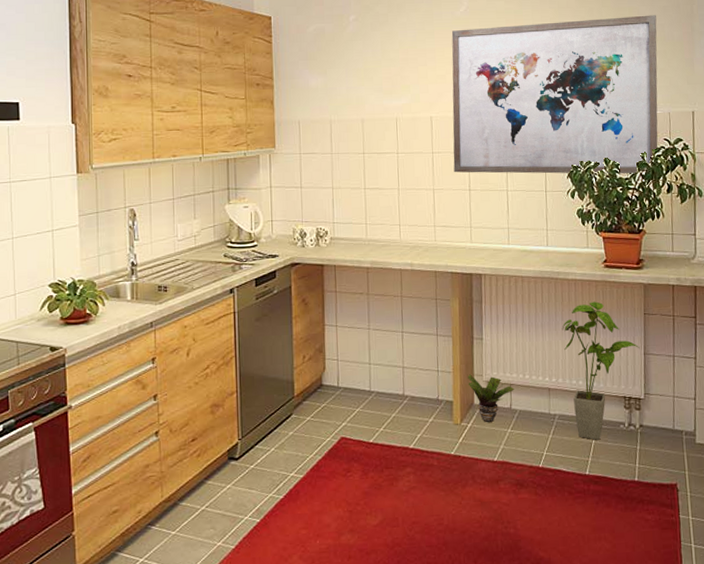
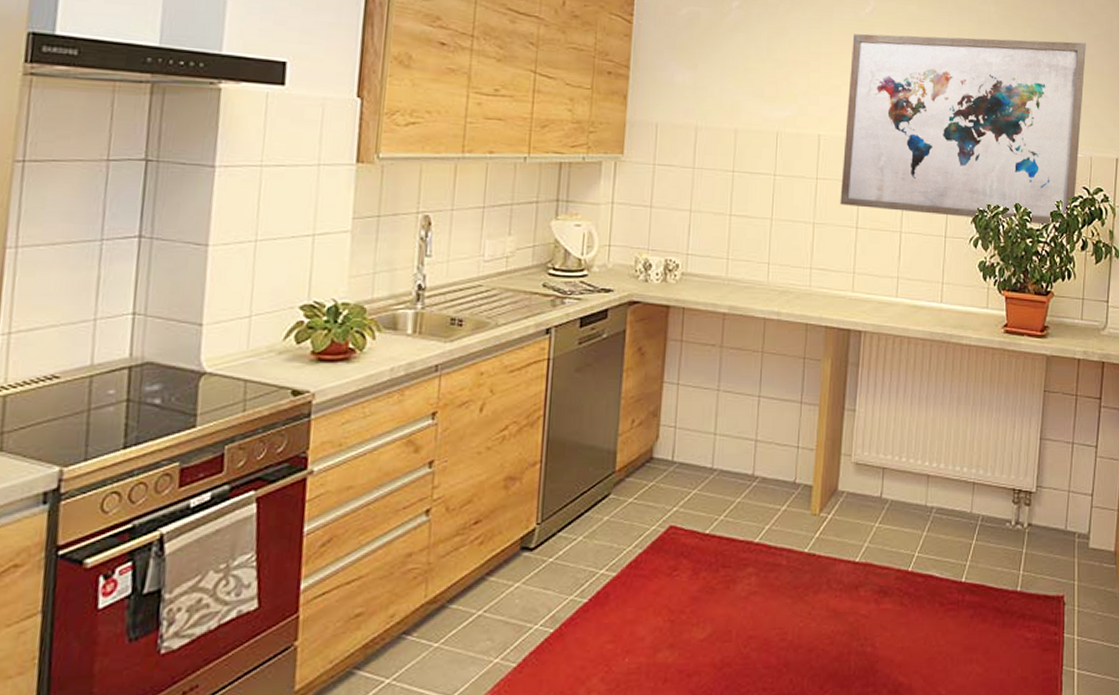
potted plant: present [467,374,515,422] -> none [832,453,888,513]
house plant: present [562,301,640,440] -> none [949,373,1036,540]

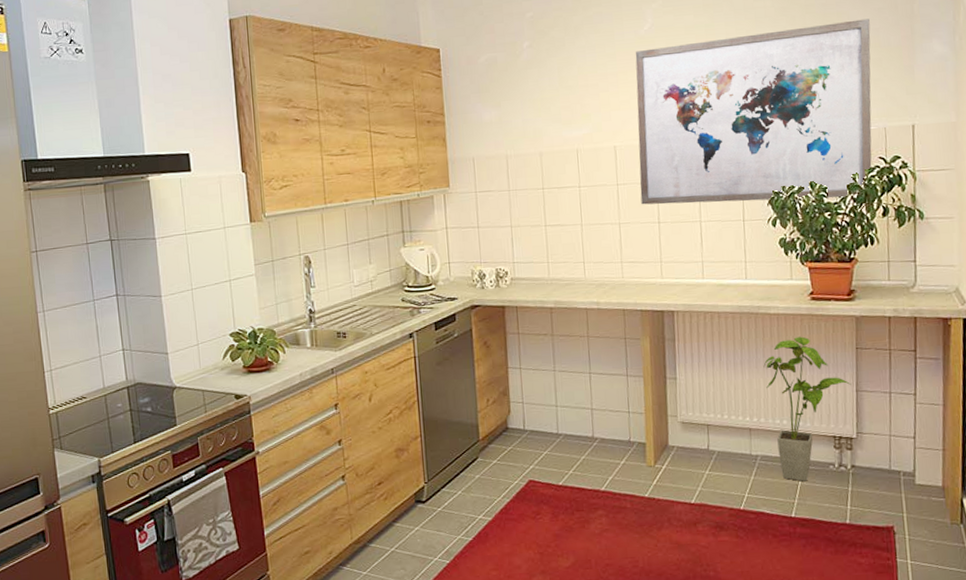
house plant: none [949,373,1036,540] -> present [763,336,852,482]

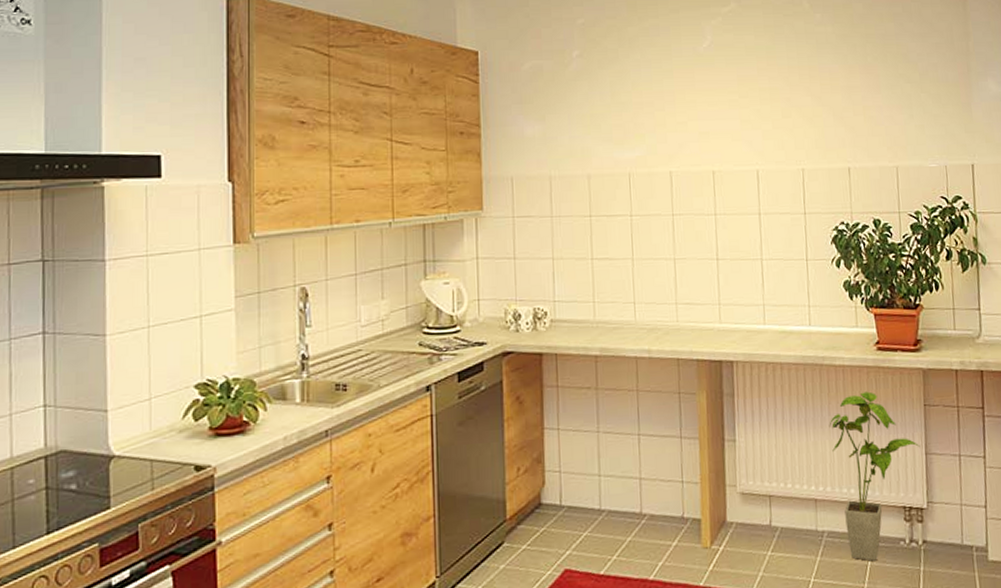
wall art: present [635,18,872,205] -> none [693,53,935,239]

